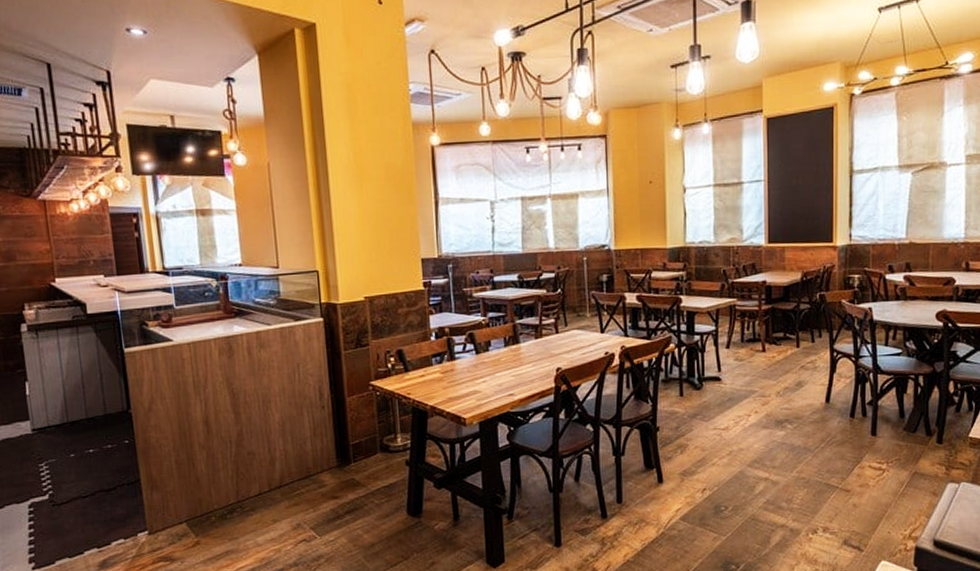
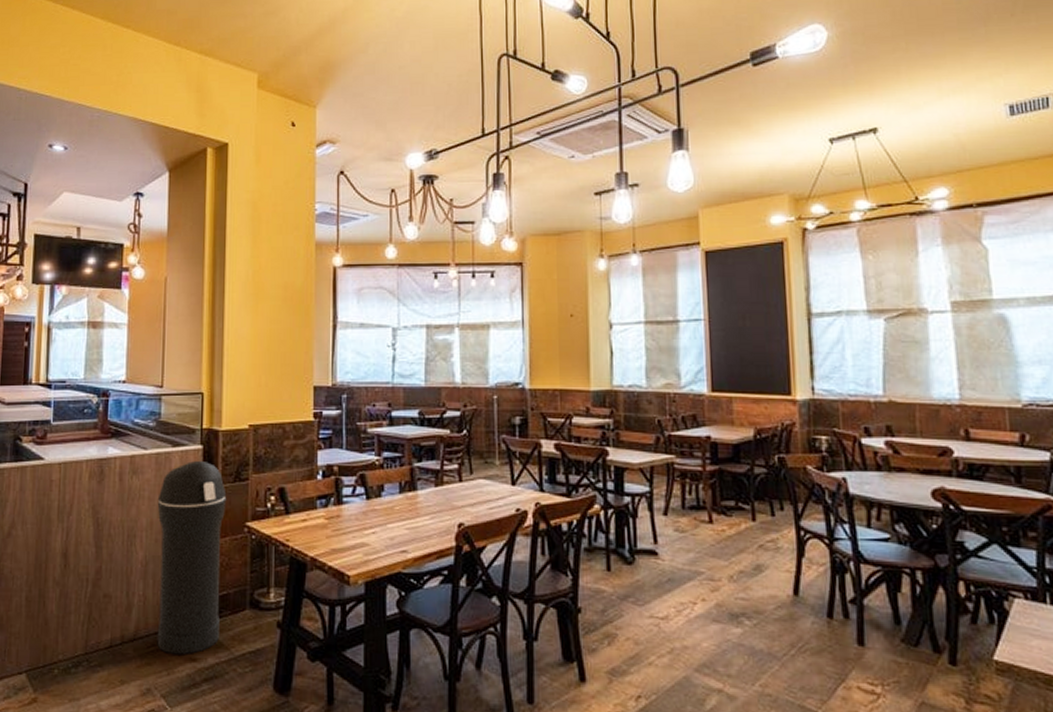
trash can: none [286,331,356,495] -> present [157,460,227,655]

